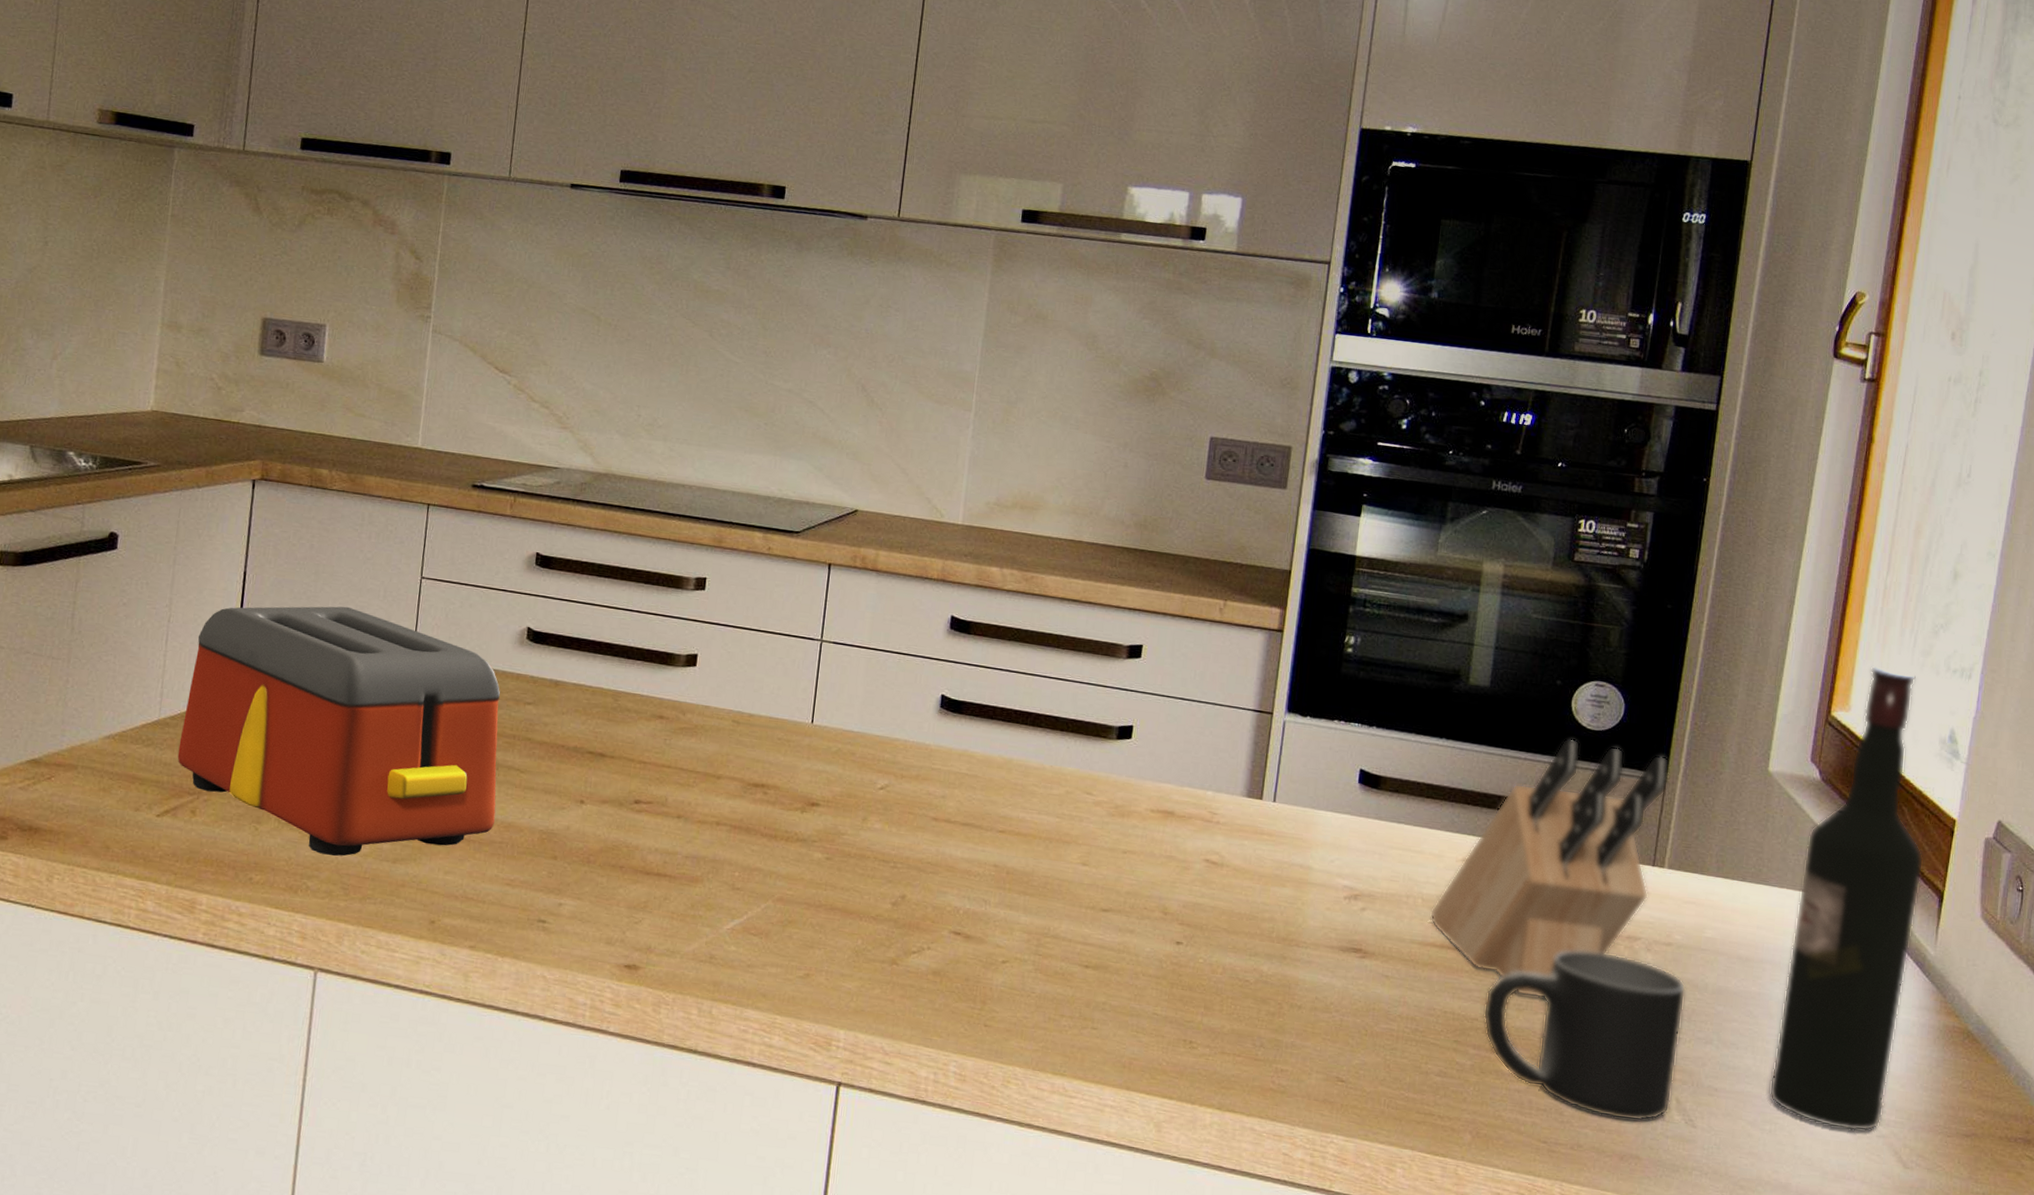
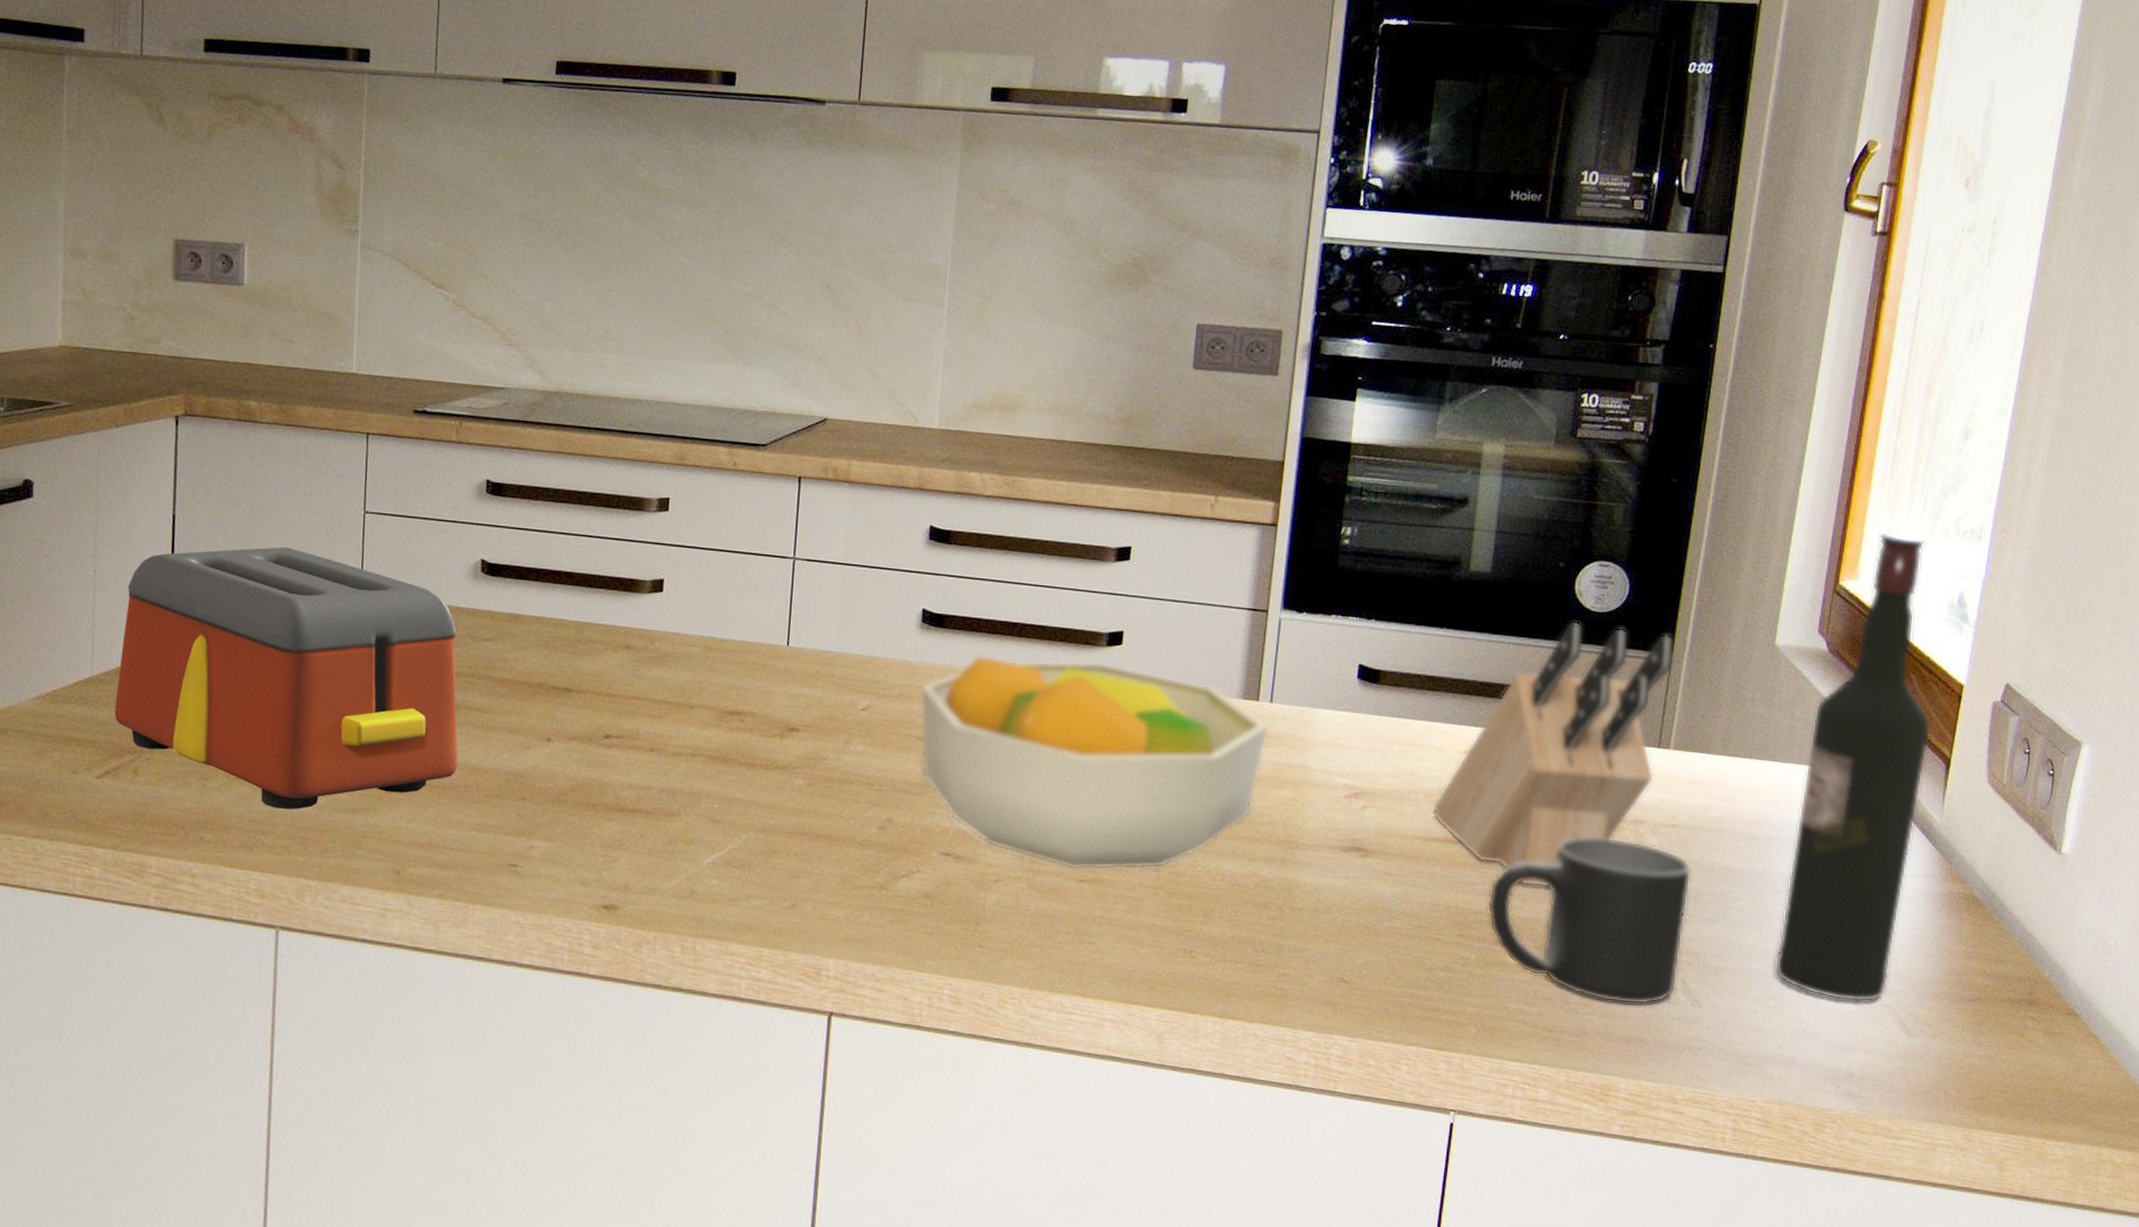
fruit bowl: none [935,741,1272,959] -> present [919,654,1269,870]

